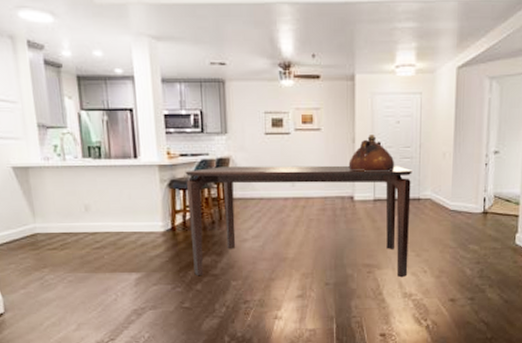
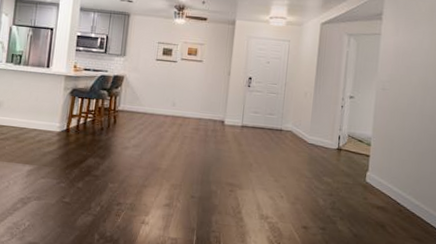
dining table: present [185,165,412,278] -> none [78,82,277,200]
ceramic jug: present [348,135,395,172] -> none [222,70,263,103]

